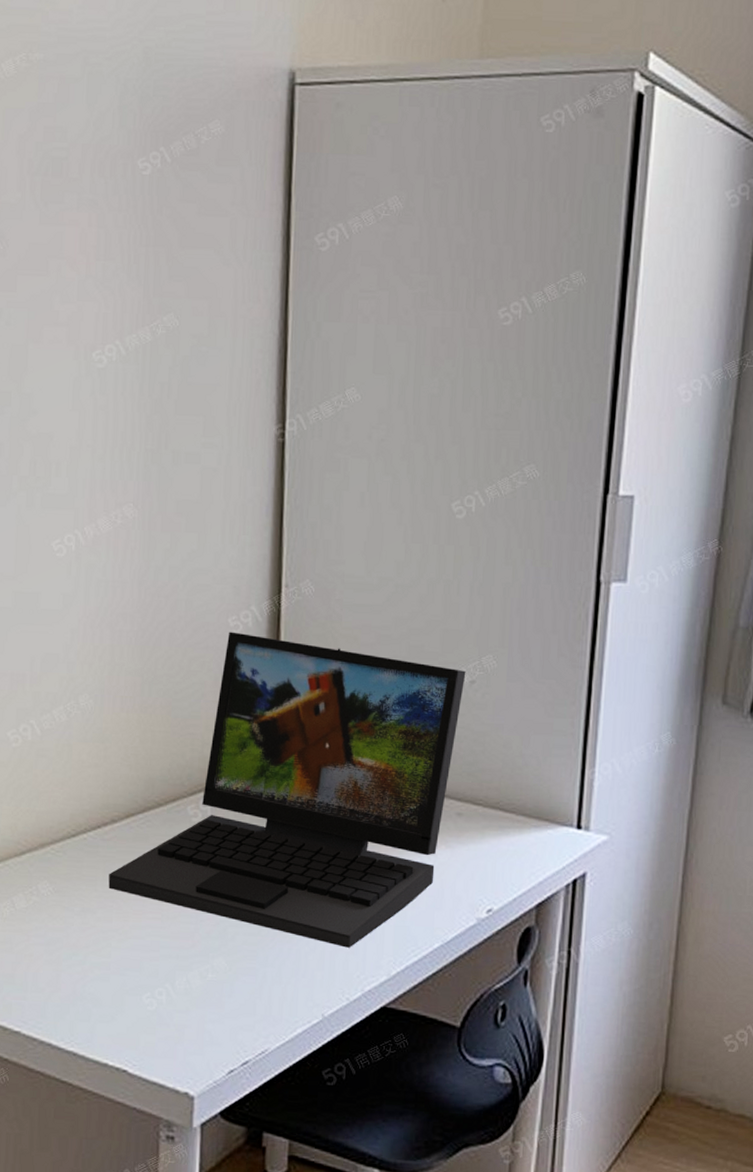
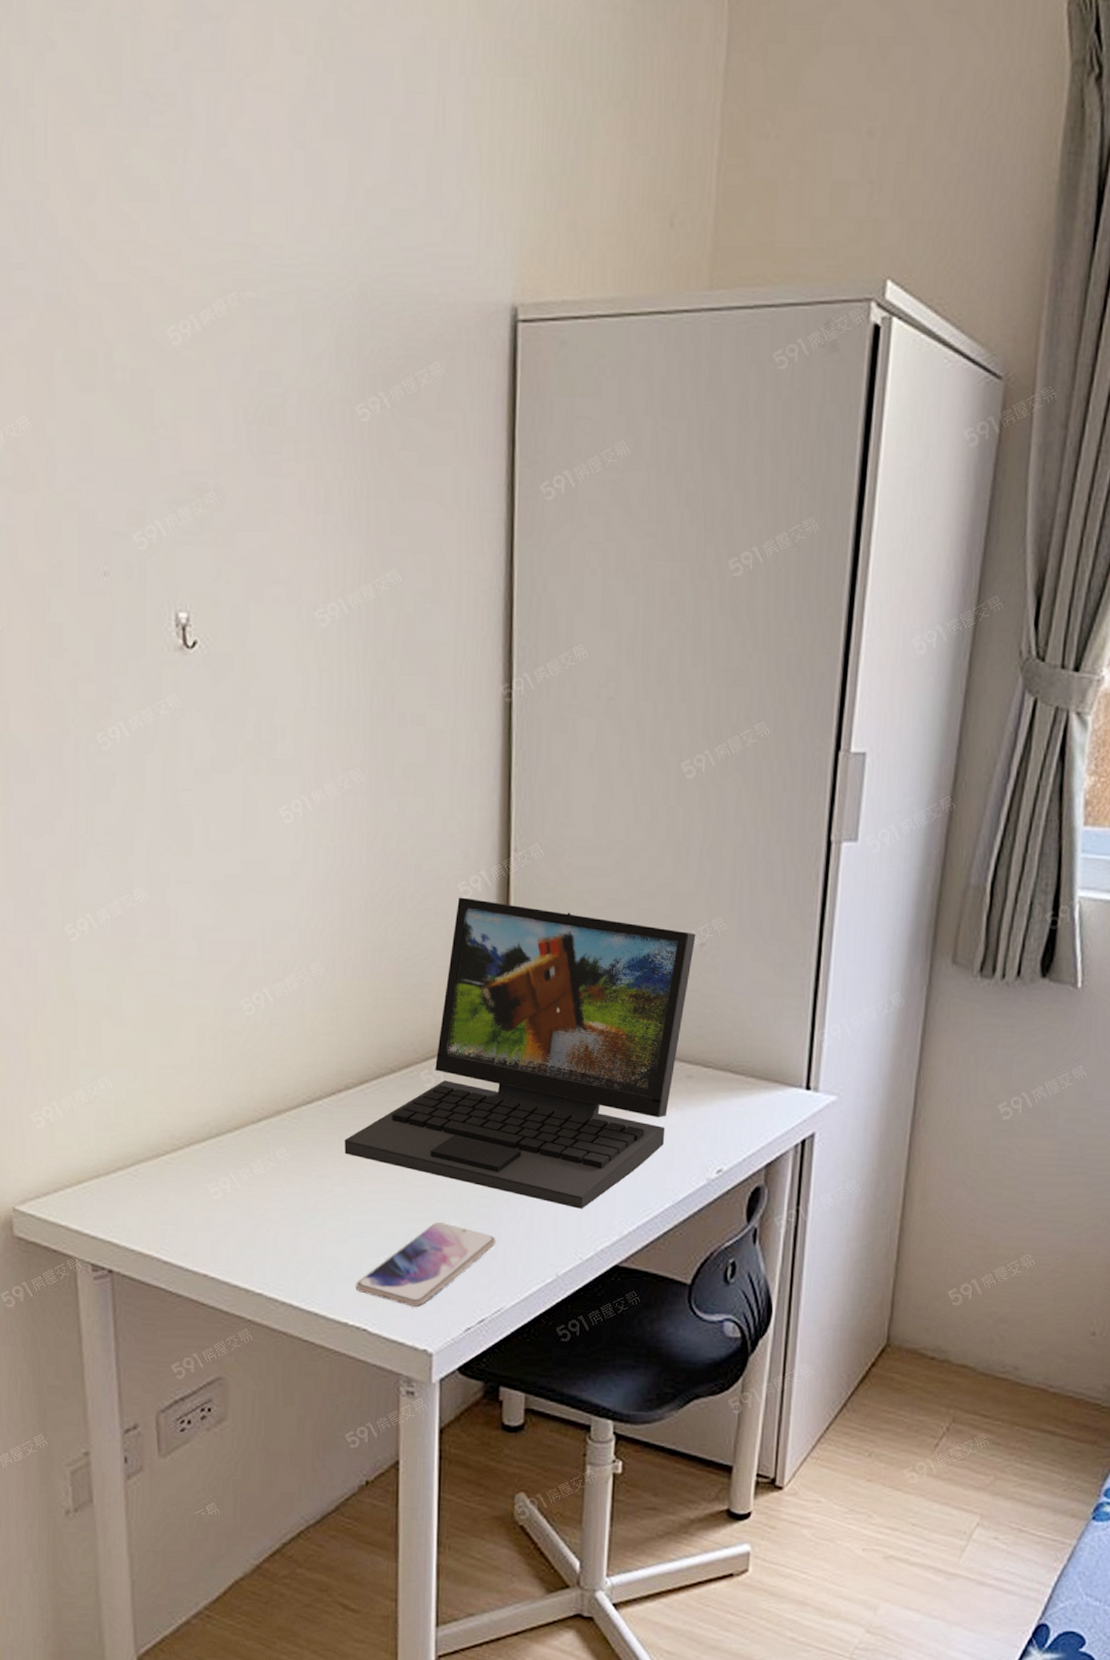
smartphone: none [116,959,262,1047] -> present [355,1222,496,1307]

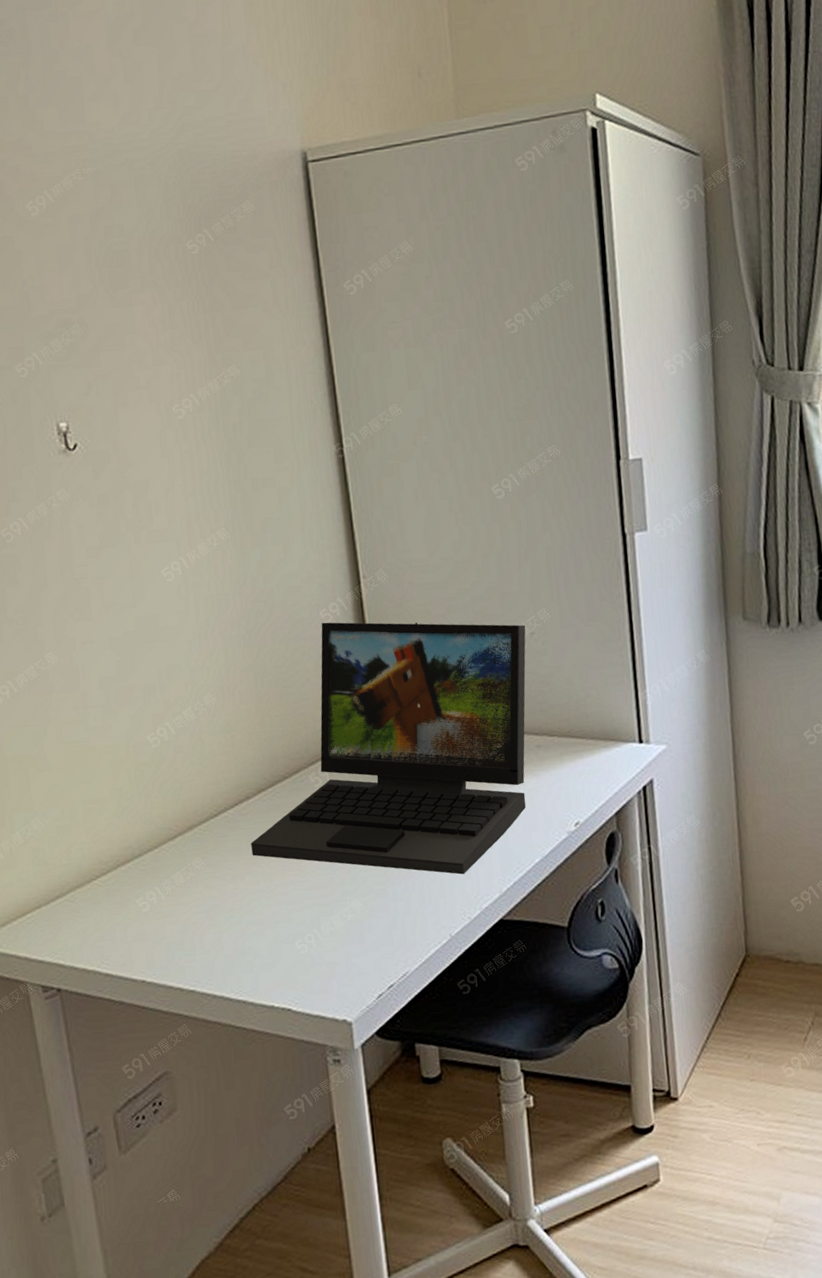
smartphone: present [355,1222,496,1307] -> none [276,903,394,983]

